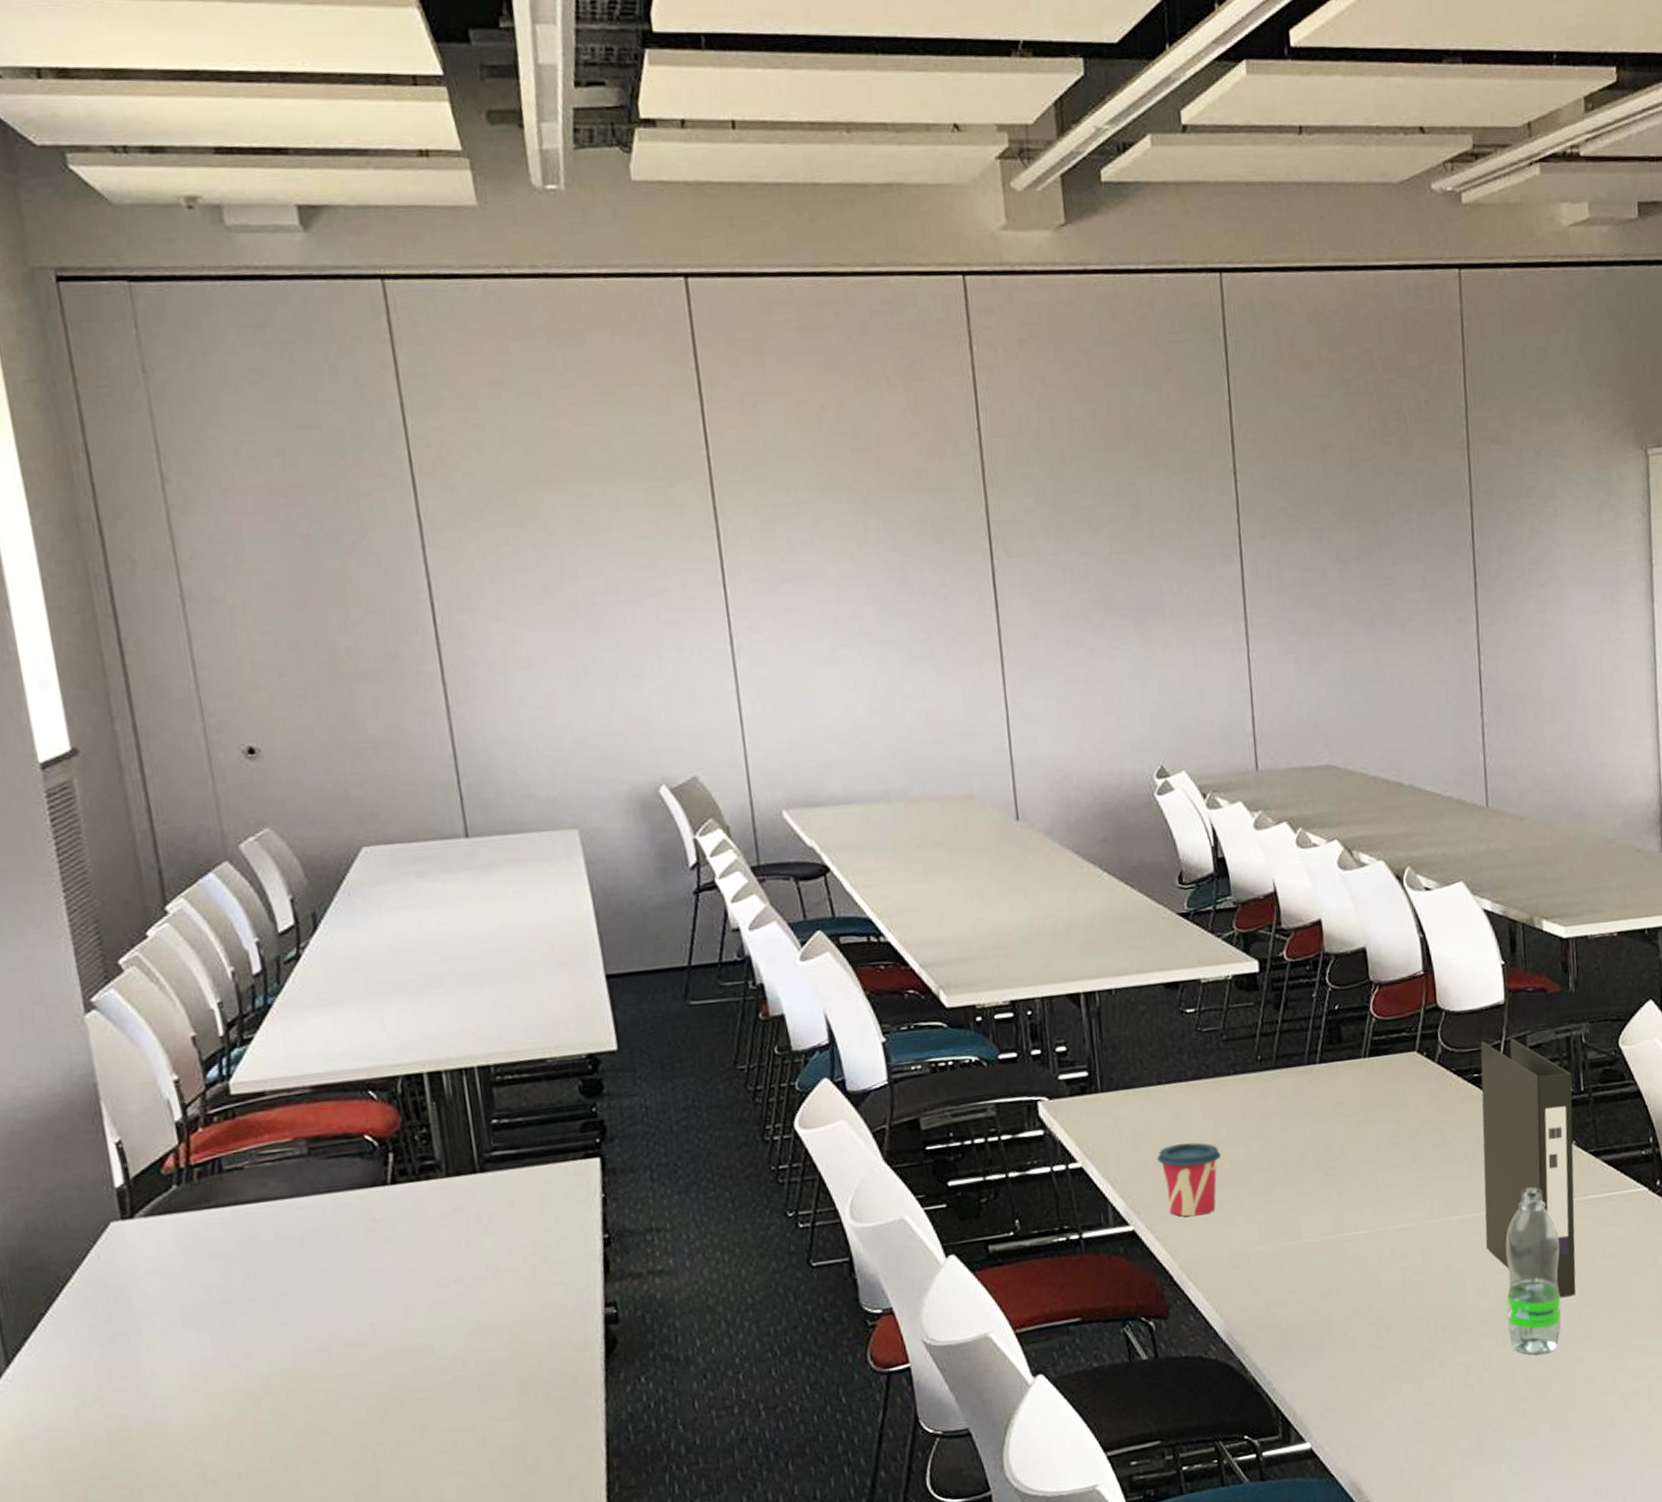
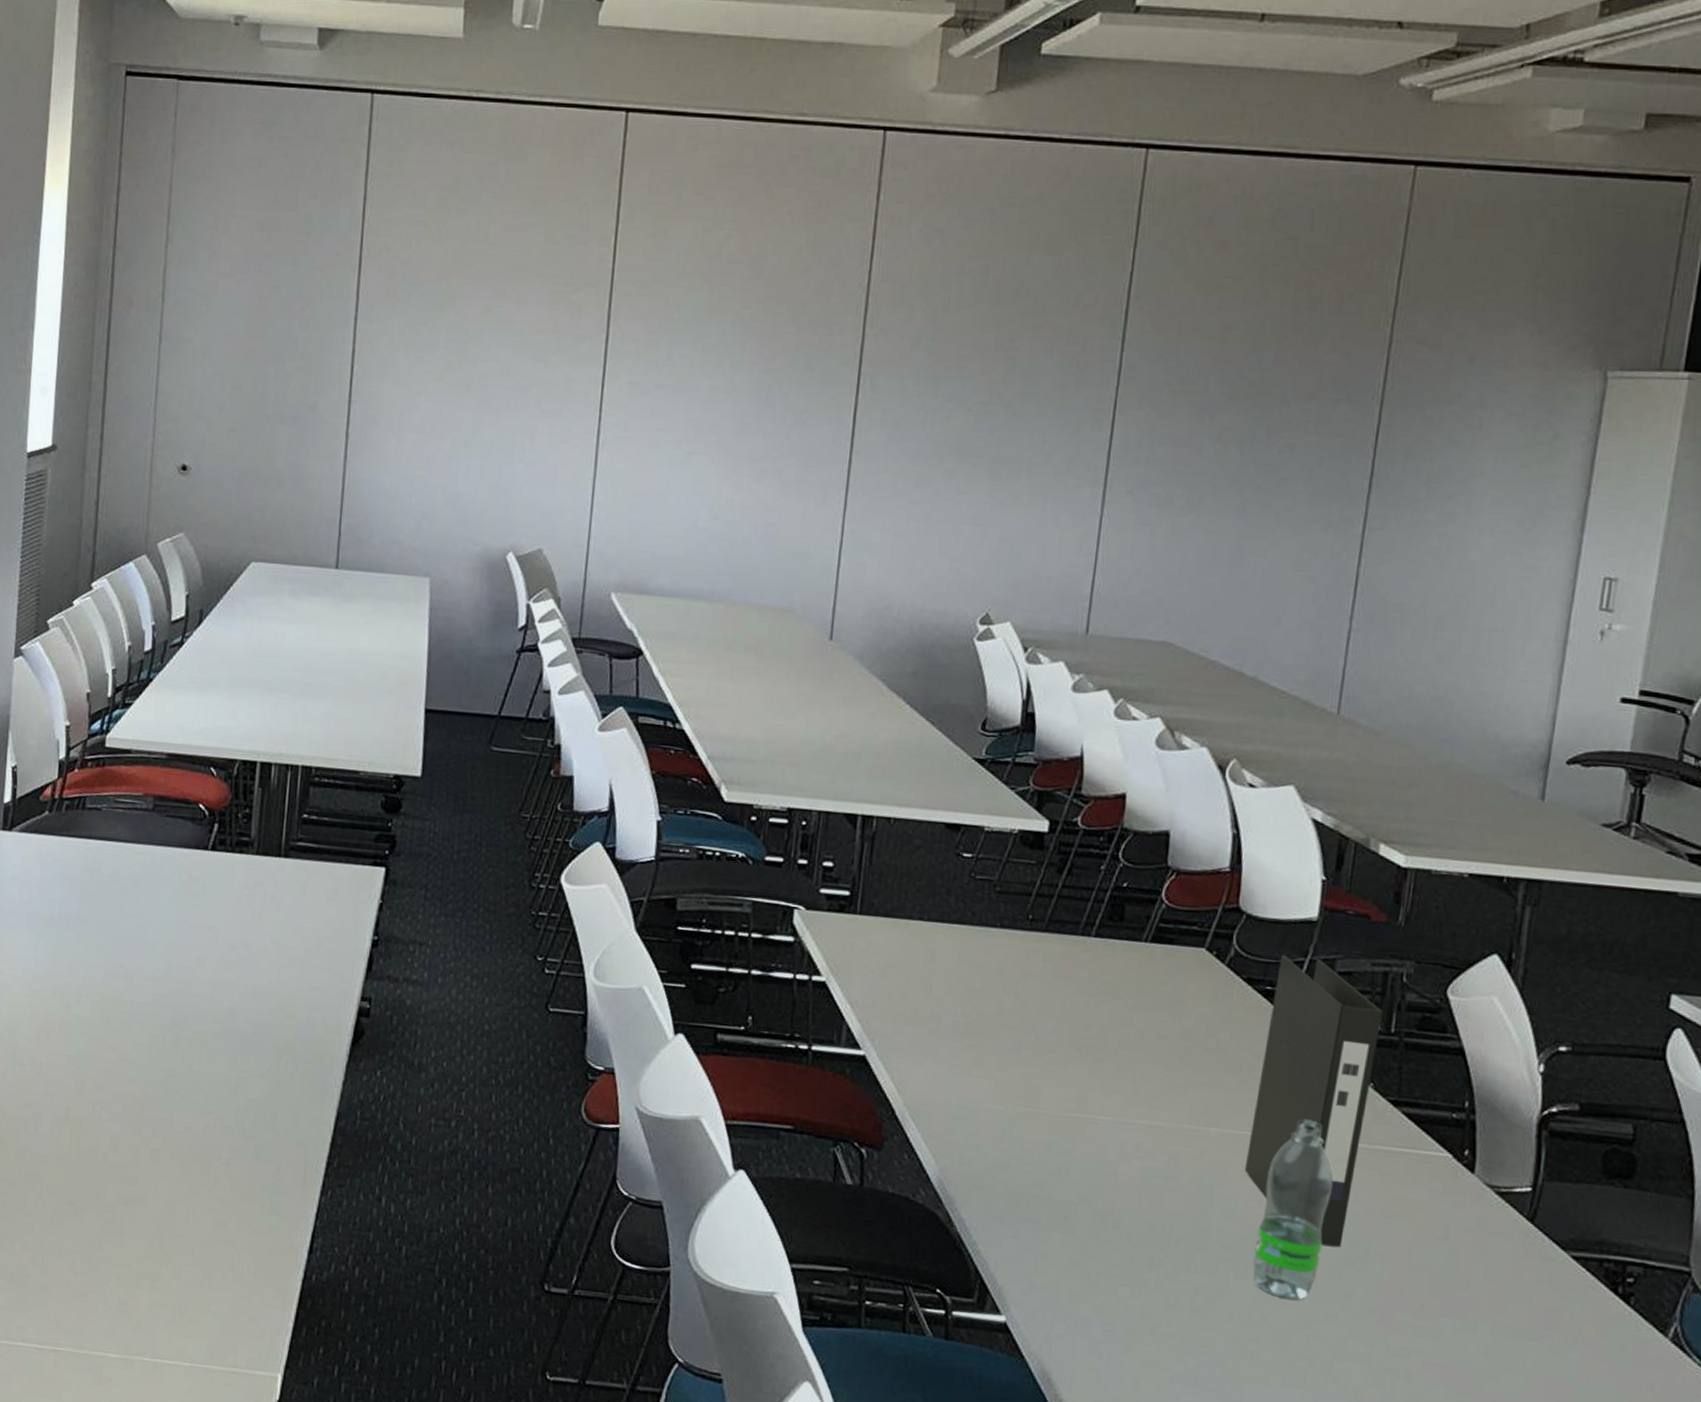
cup: present [1156,1142,1222,1217] -> none [902,982,971,1059]

